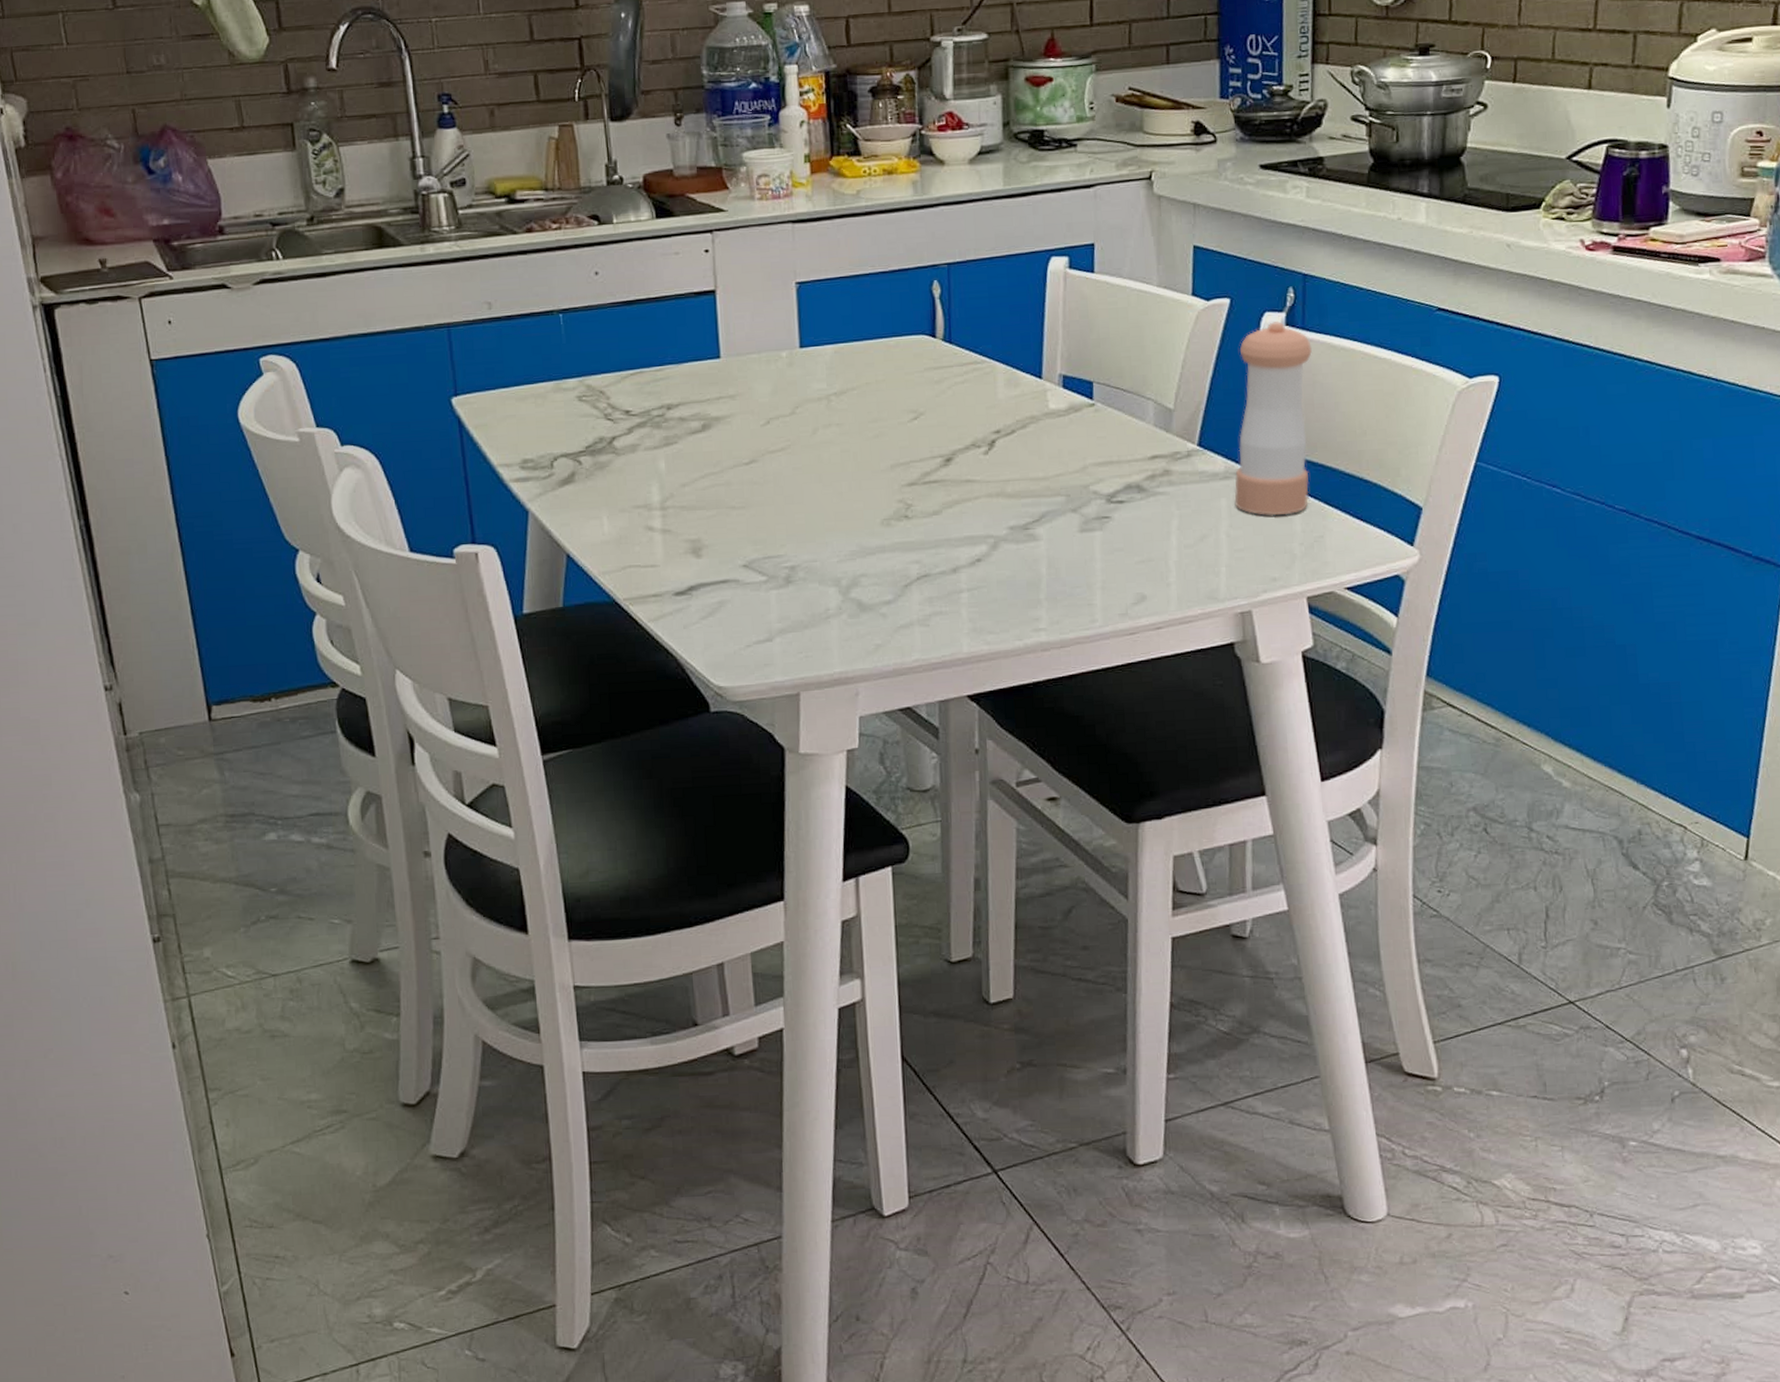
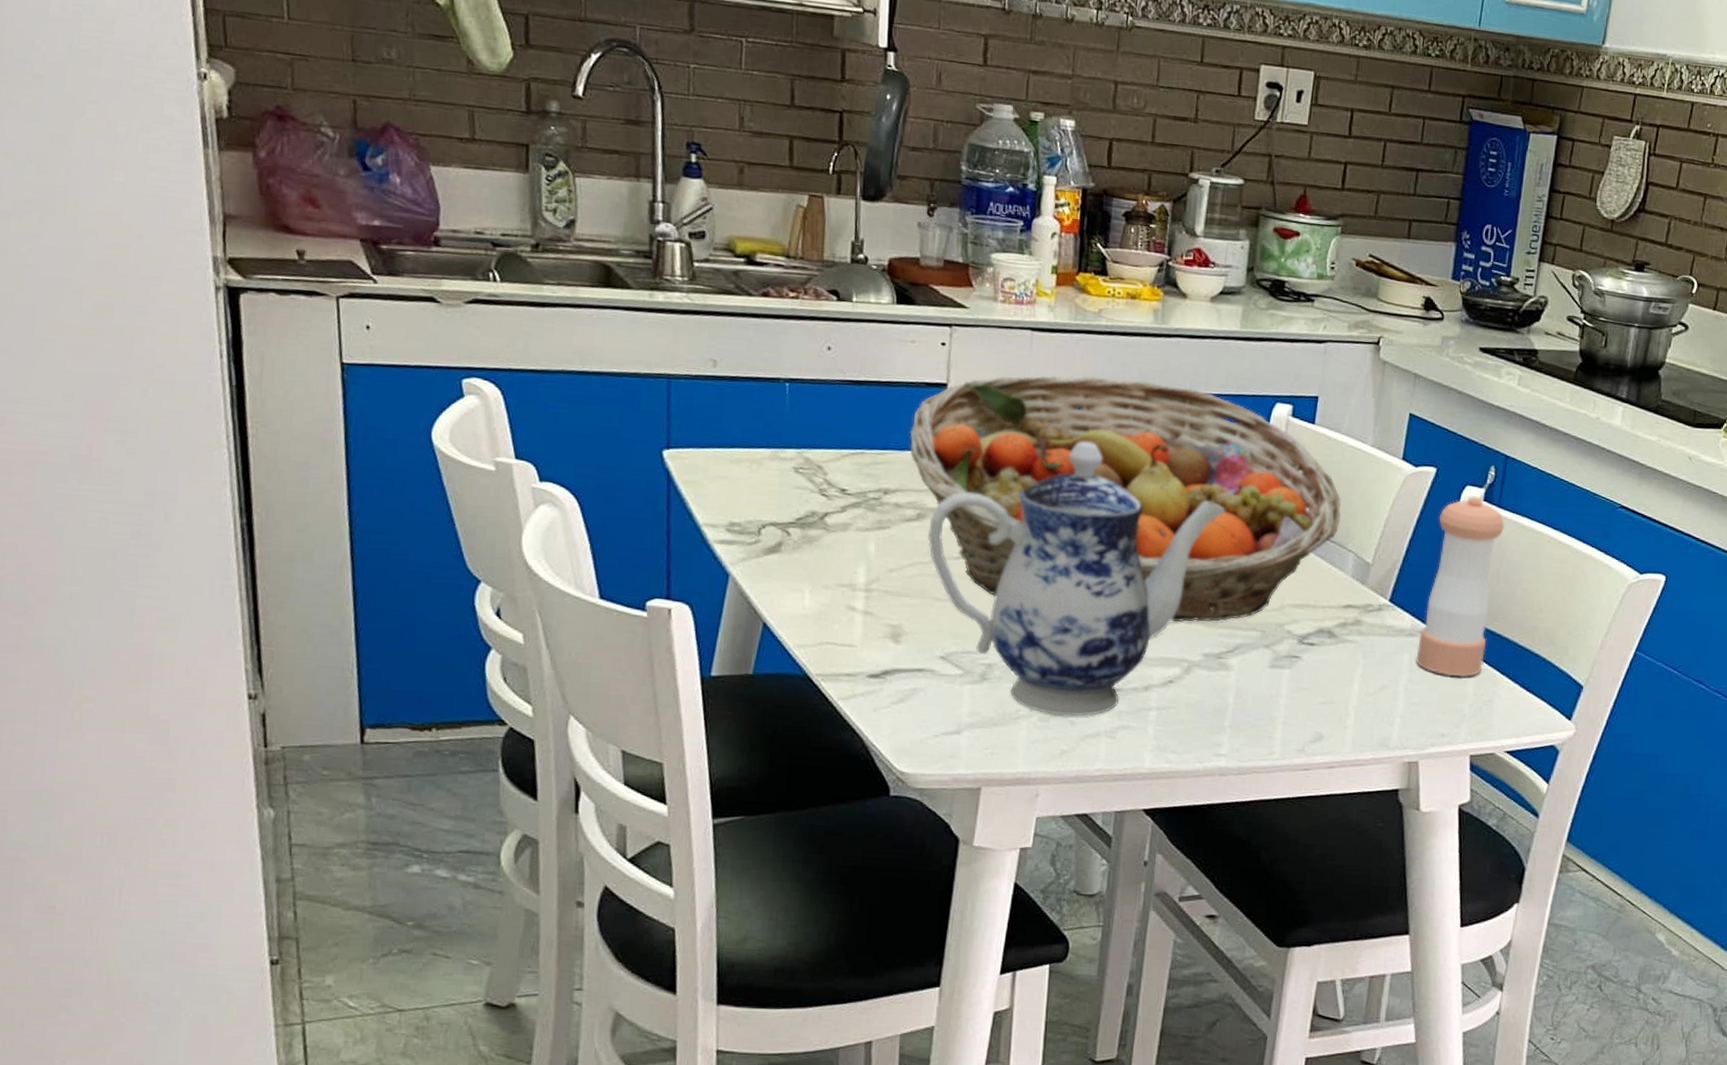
fruit basket: none [685,255,1135,499] -> present [910,376,1341,623]
teapot: none [715,326,1013,610] -> present [927,441,1226,716]

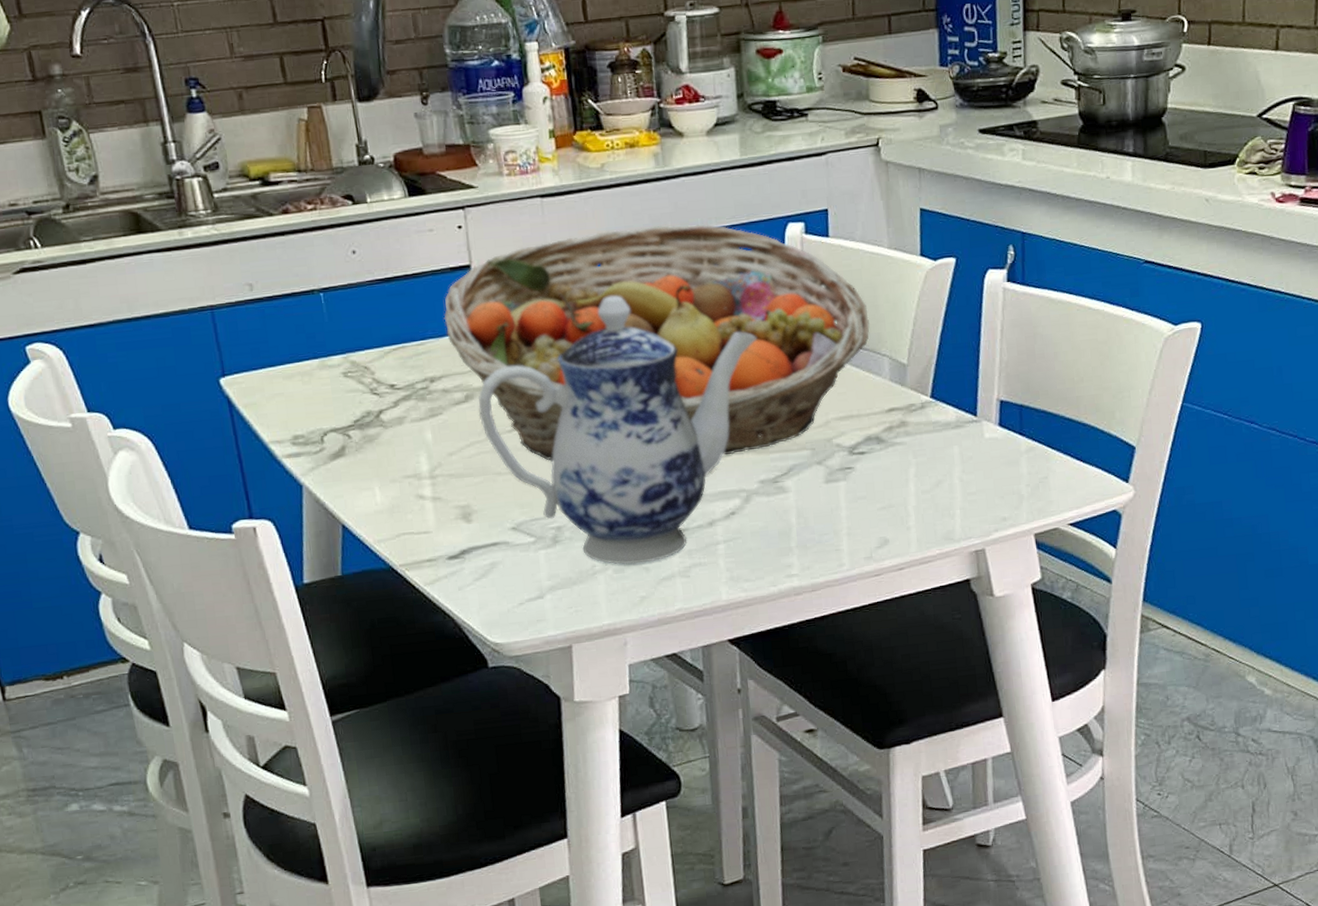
pepper shaker: present [1416,496,1504,677] -> none [965,278,1033,461]

